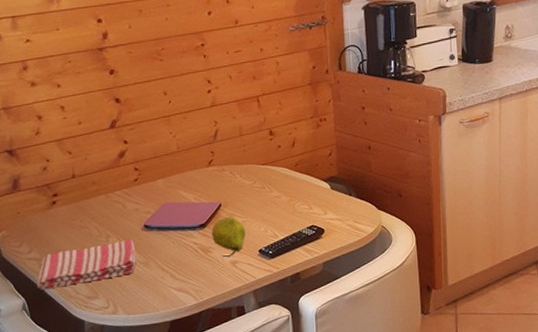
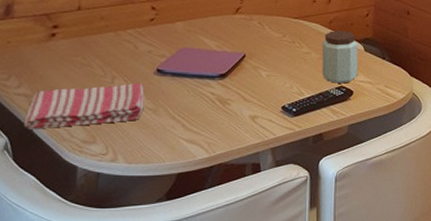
fruit: present [212,217,246,258] -> none [232,69,270,112]
peanut butter: none [291,171,327,223] -> present [322,30,358,84]

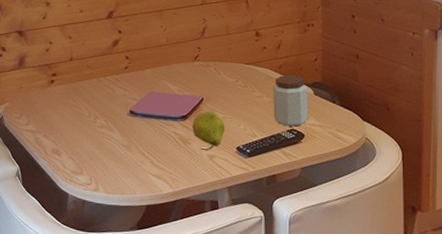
dish towel: present [24,82,144,129] -> none [31,122,120,160]
fruit: none [232,69,270,112] -> present [192,112,226,151]

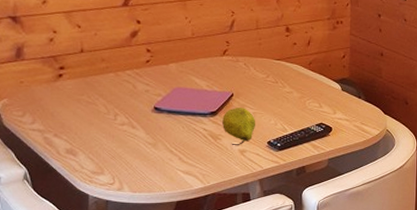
peanut butter: present [273,74,308,127] -> none [303,71,336,121]

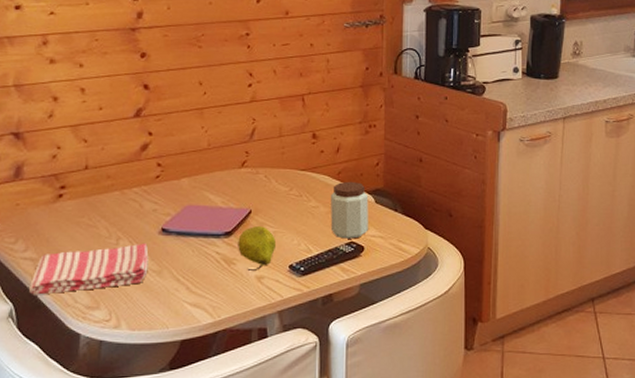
dish towel: none [40,119,144,161] -> present [29,243,149,295]
peanut butter: none [303,71,336,121] -> present [330,181,369,239]

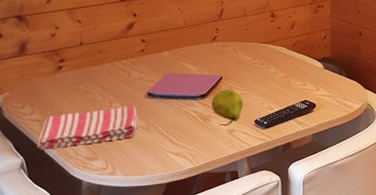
peanut butter: present [330,181,369,239] -> none [288,51,319,98]

